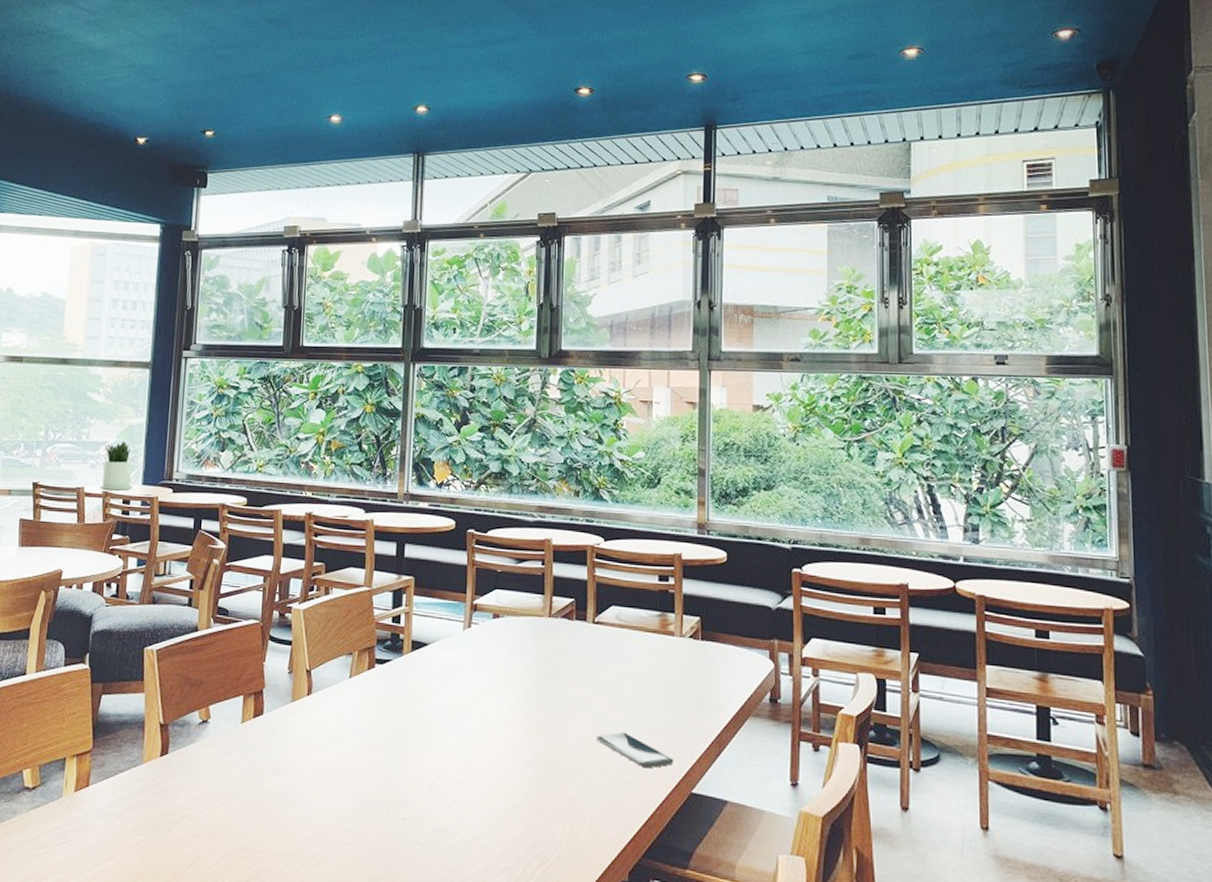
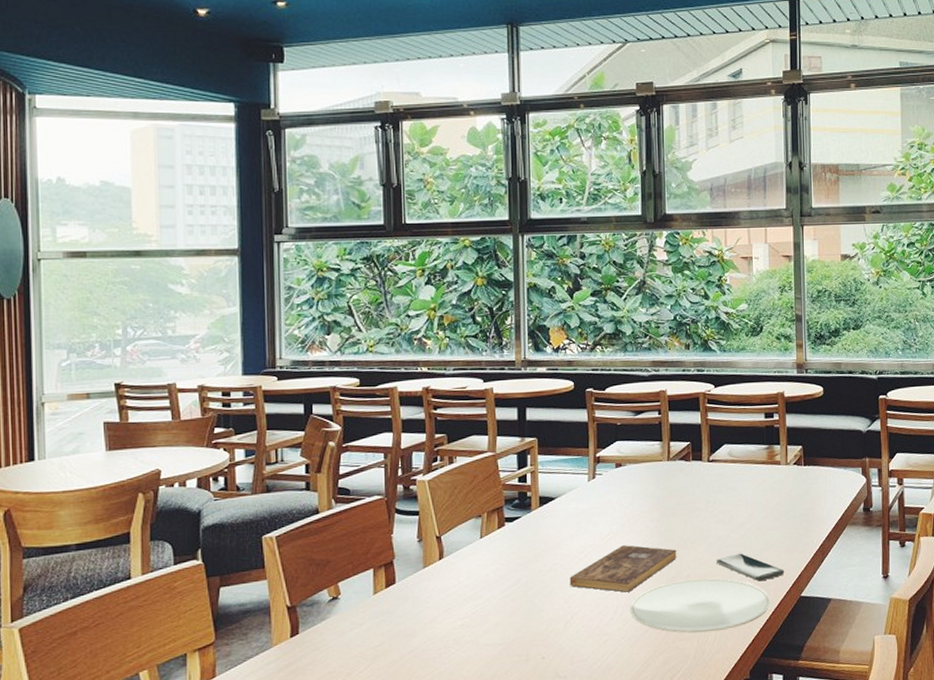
planter: present [100,440,134,491] -> none [194,332,233,384]
bible: none [437,705,554,759] -> present [569,545,677,593]
plate: none [499,754,657,820] -> present [630,578,771,634]

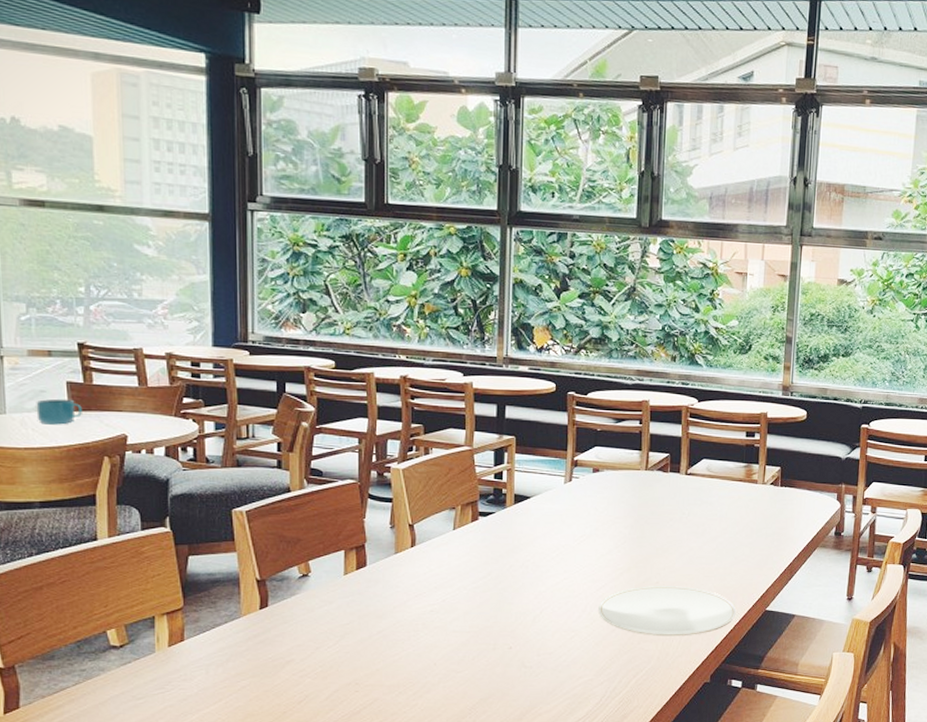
cup: none [74,439,118,466] -> present [36,398,82,425]
bible: present [569,545,677,593] -> none [540,548,648,593]
smartphone: present [716,553,785,582] -> none [686,565,753,593]

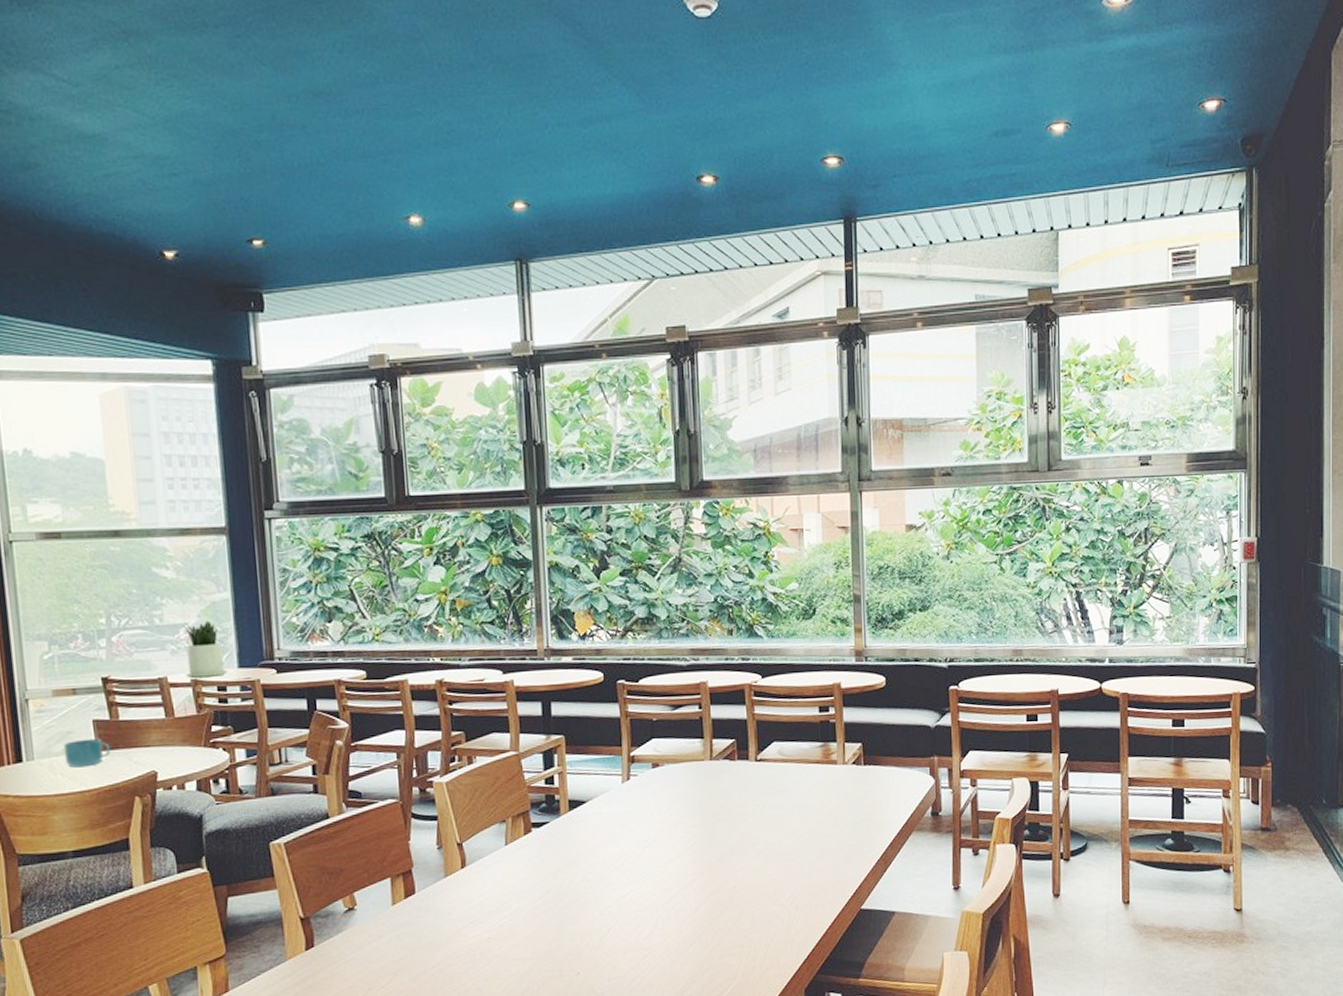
planter: none [161,299,203,353] -> present [183,620,228,678]
plate: present [598,586,737,637] -> none [671,888,828,949]

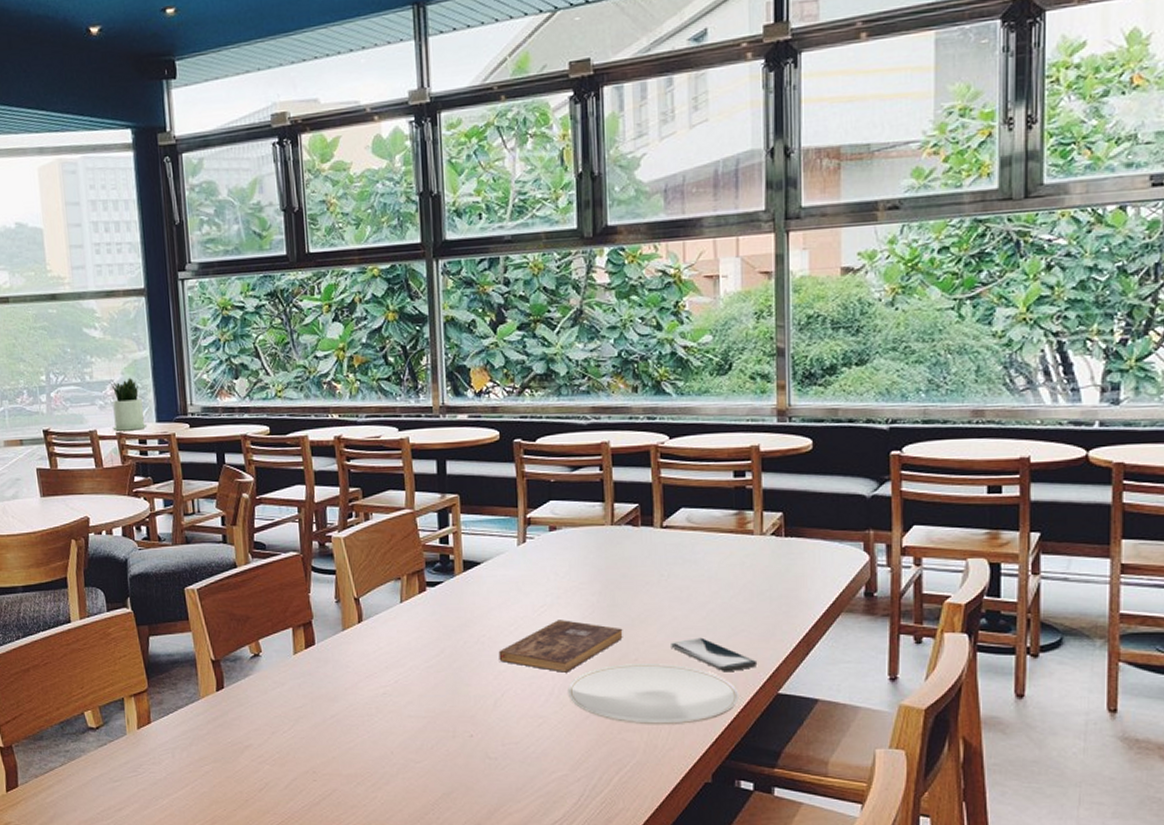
cup: present [63,738,110,768] -> none [13,485,51,511]
bible: none [604,853,723,904] -> present [498,620,623,672]
plate: none [671,888,828,949] -> present [568,664,740,725]
smartphone: none [766,862,843,893] -> present [671,637,758,672]

